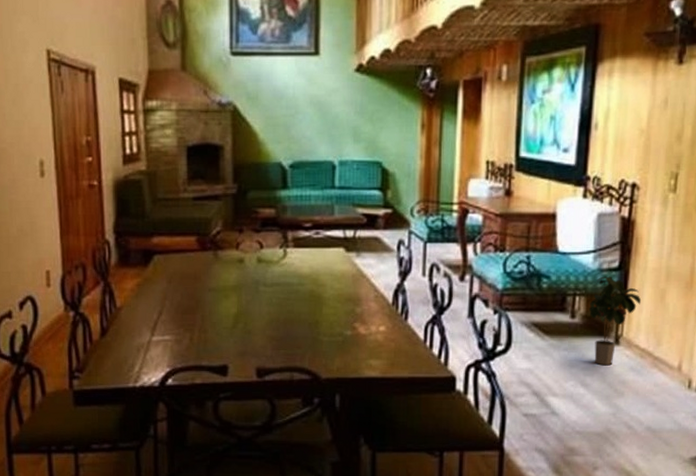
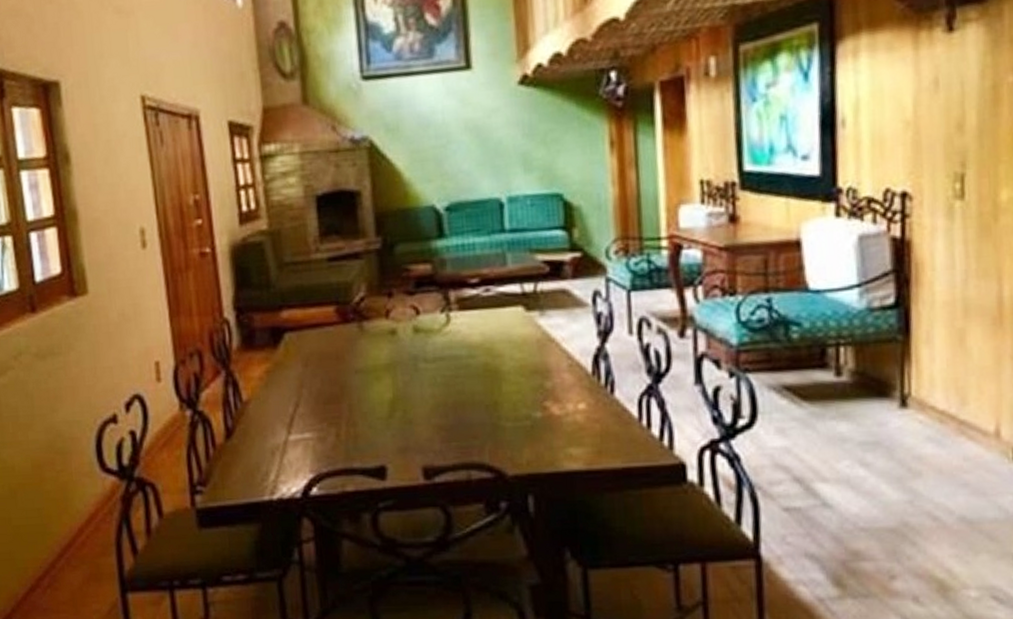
potted plant: present [588,276,642,366] -> none [859,316,933,437]

